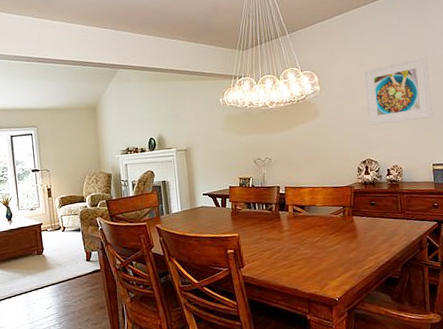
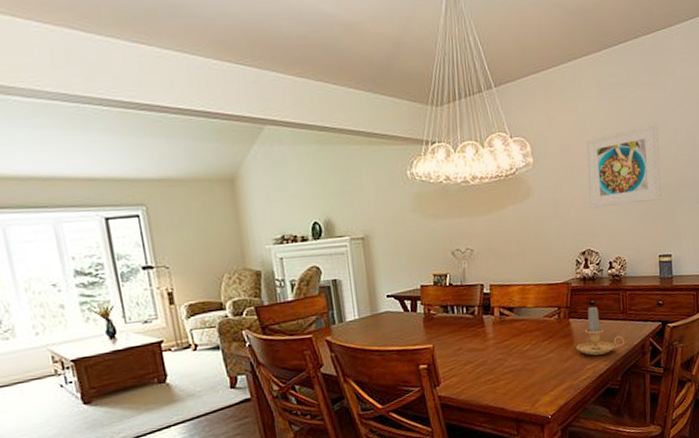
candle: none [360,205,403,249] -> present [576,305,624,356]

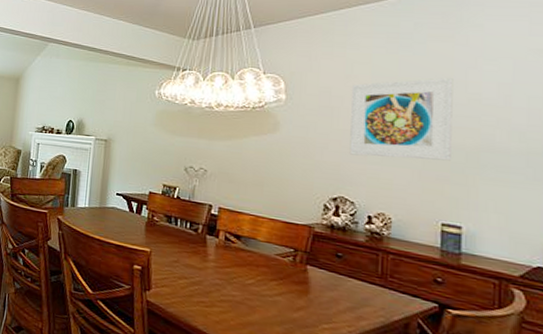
candle: present [576,305,624,356] -> none [312,258,379,319]

